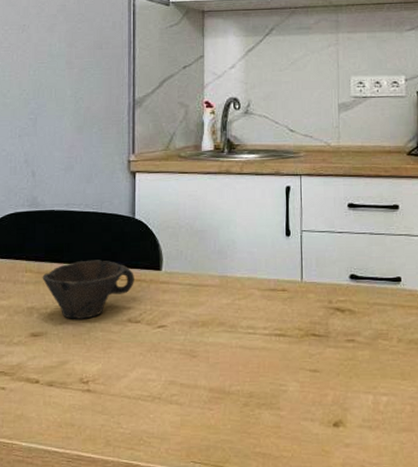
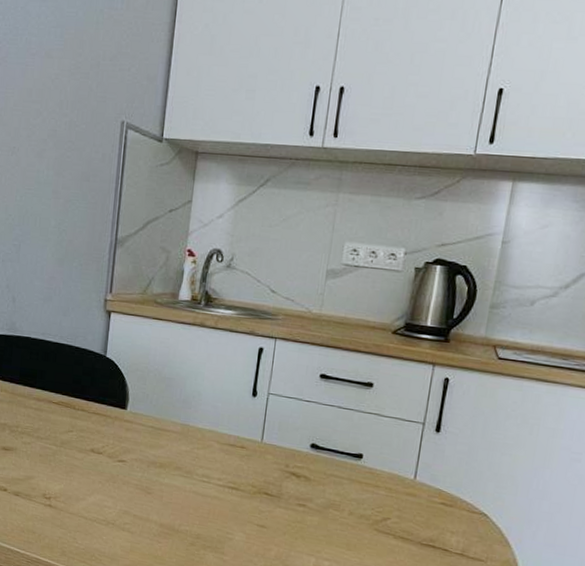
cup: present [42,259,134,319] -> none [15,388,101,443]

